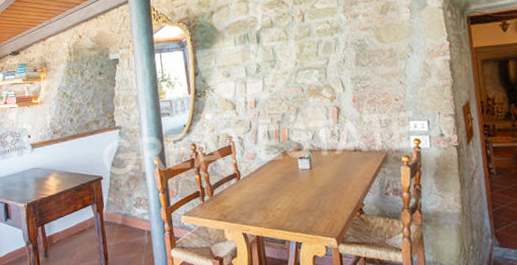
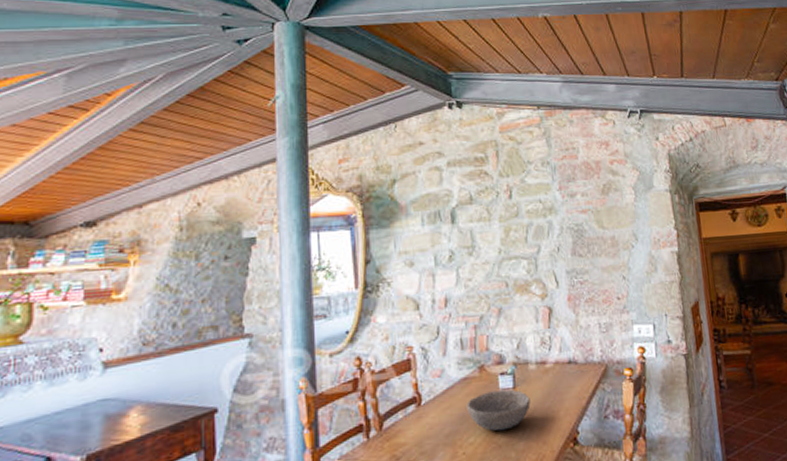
bowl: none [274,170,324,201] -> present [466,390,531,431]

